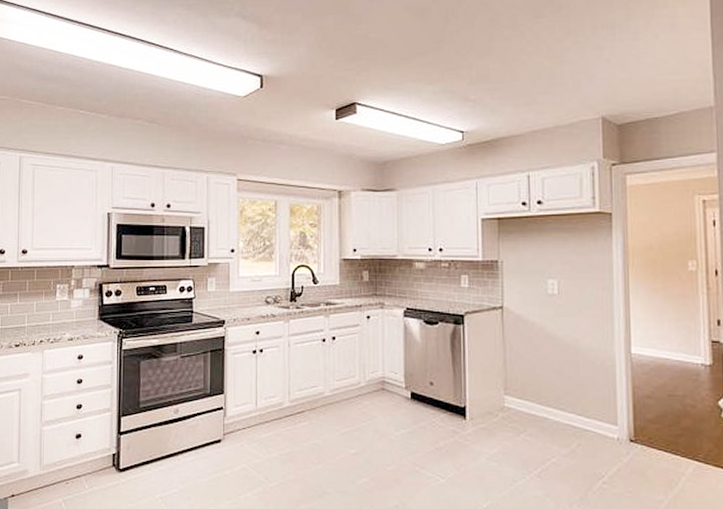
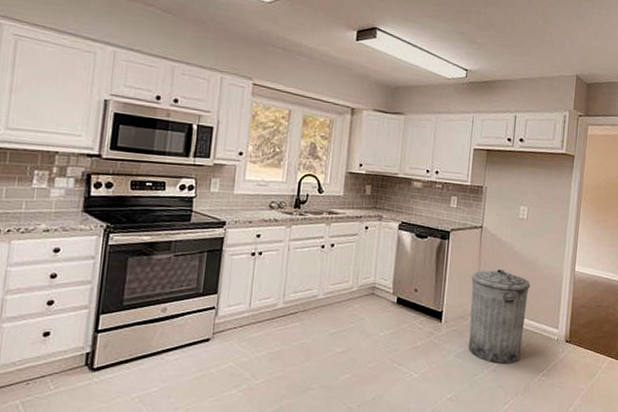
trash can: none [495,354,574,469] -> present [468,268,531,364]

